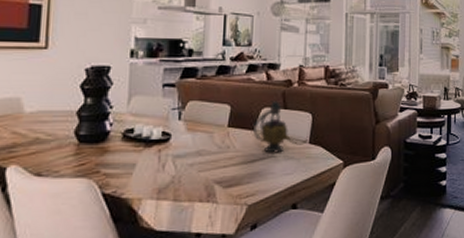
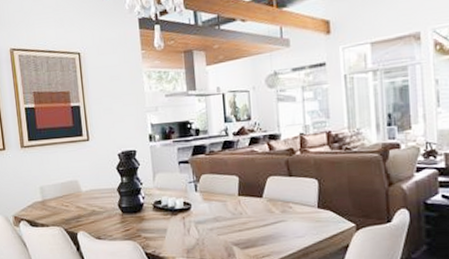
teapot: present [253,101,308,153] -> none [261,169,316,218]

